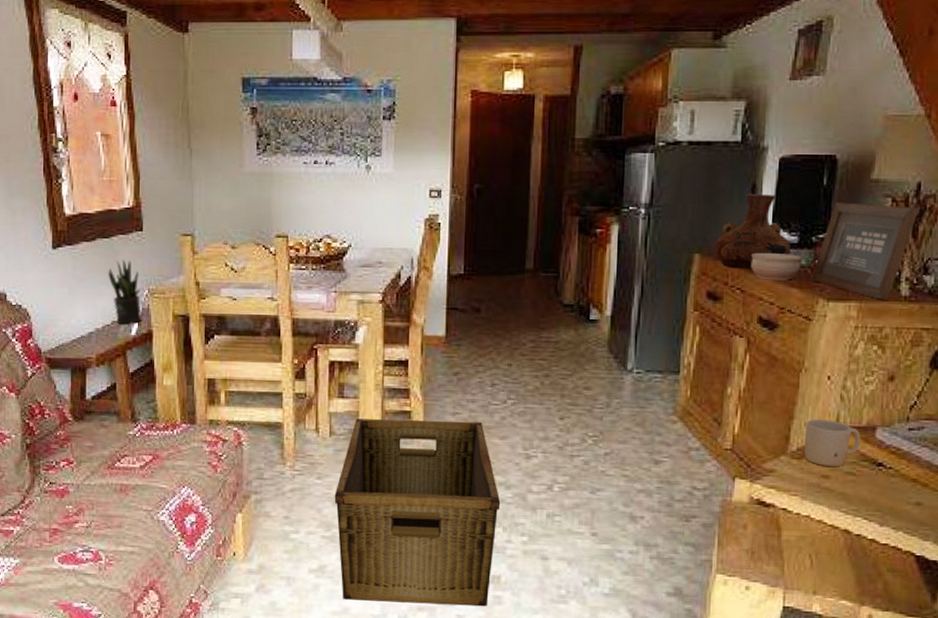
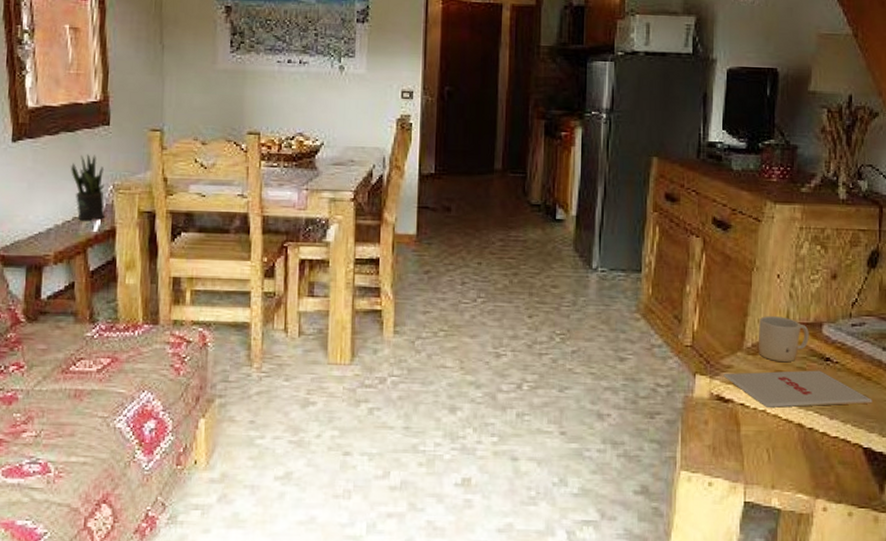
hamper: present [334,419,501,606] -> none [302,318,471,510]
vase: present [715,193,791,270] -> none [671,101,740,174]
bowl: present [751,252,802,281] -> none [704,157,751,184]
magazine: none [765,475,928,513] -> present [723,370,873,408]
picture frame: present [811,202,920,300] -> none [759,111,852,203]

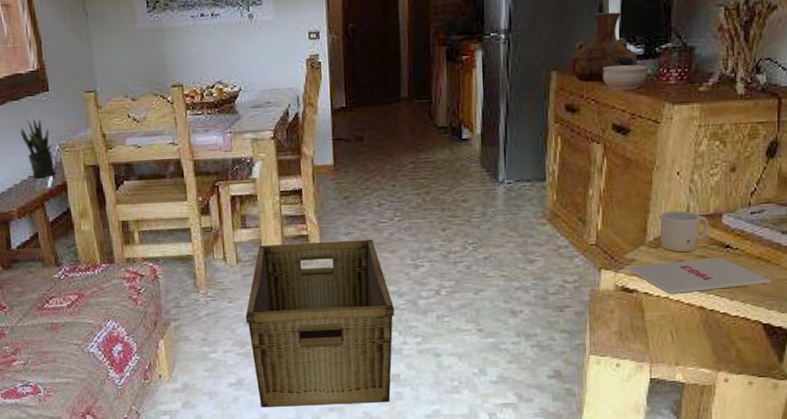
hamper: none [302,318,471,510] -> present [245,239,395,408]
vase: none [671,101,740,174] -> present [569,12,637,83]
bowl: none [704,157,751,184] -> present [603,65,648,90]

